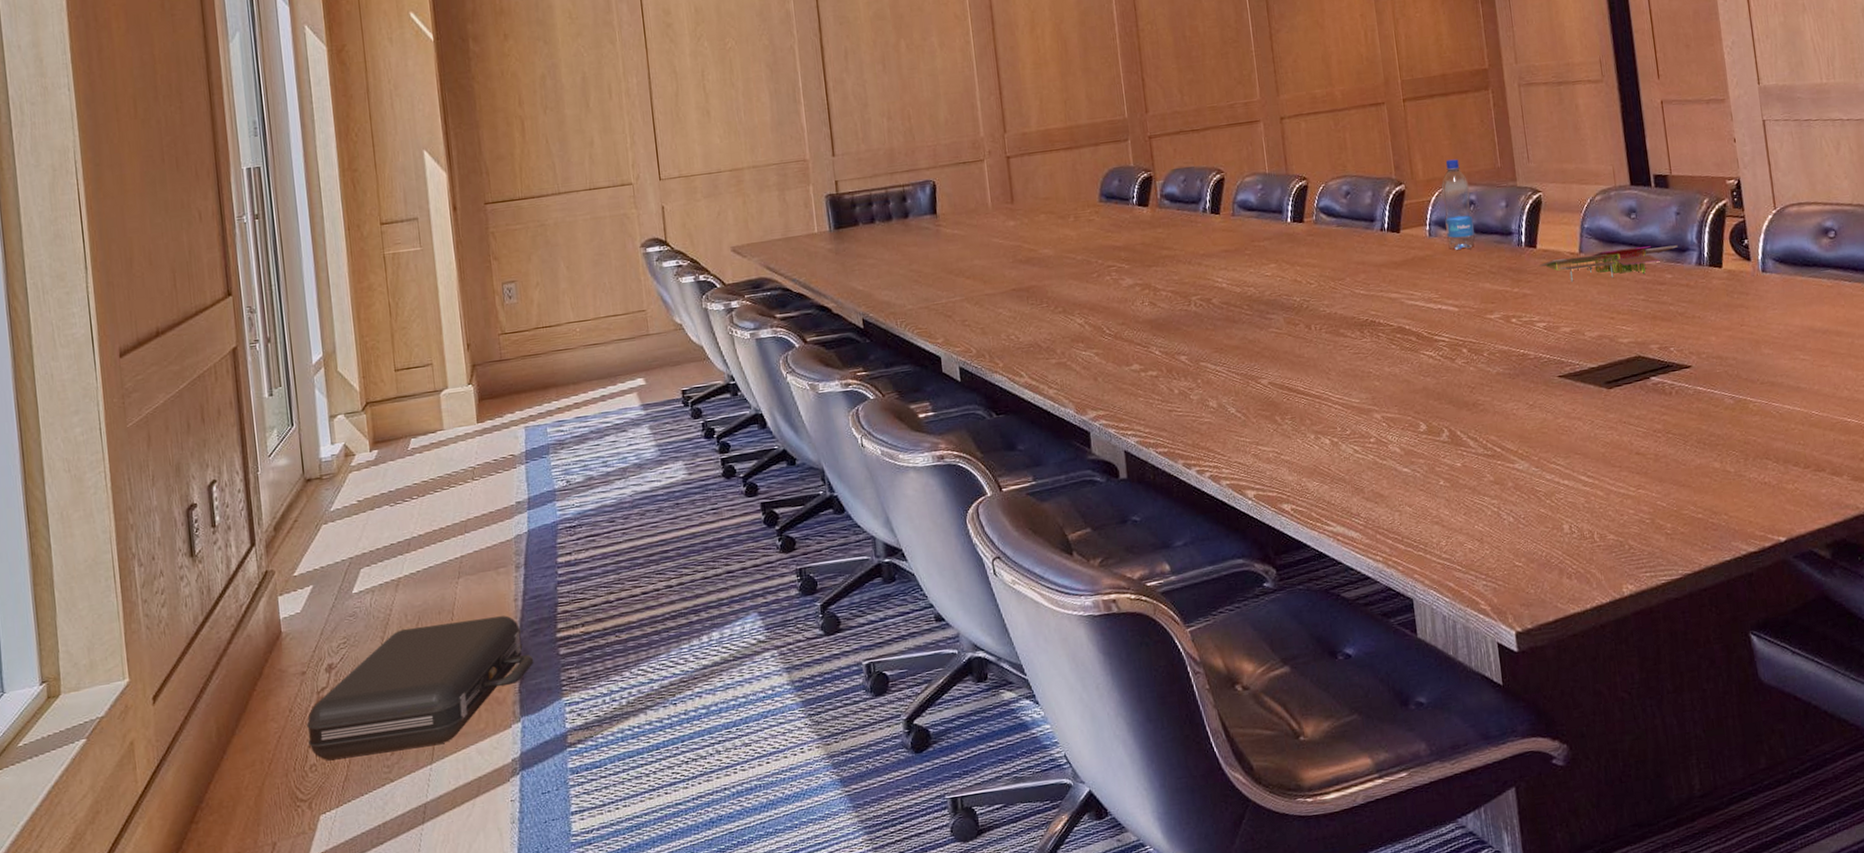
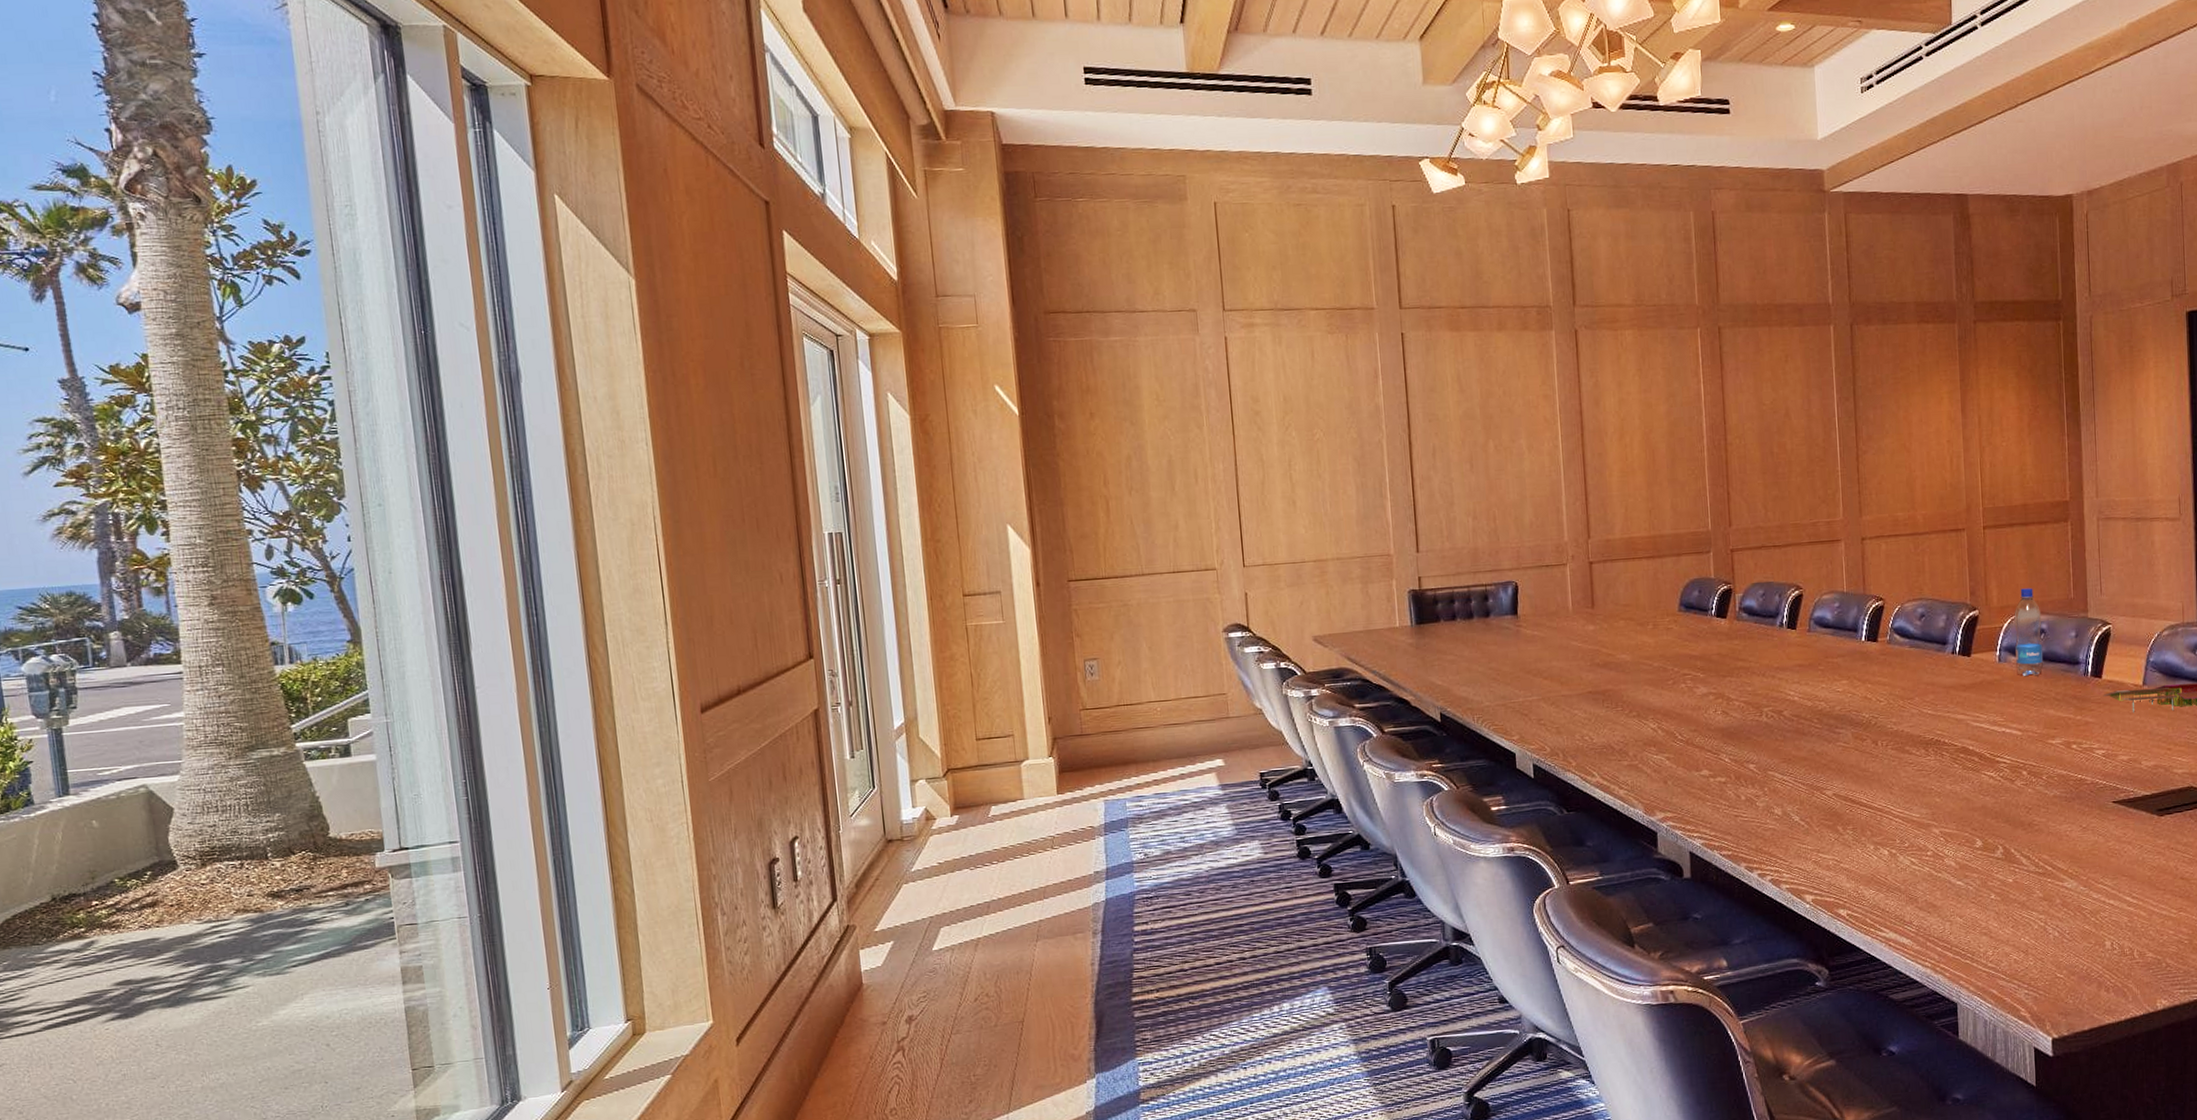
briefcase: present [306,615,534,760] -> none [887,978,1109,1105]

